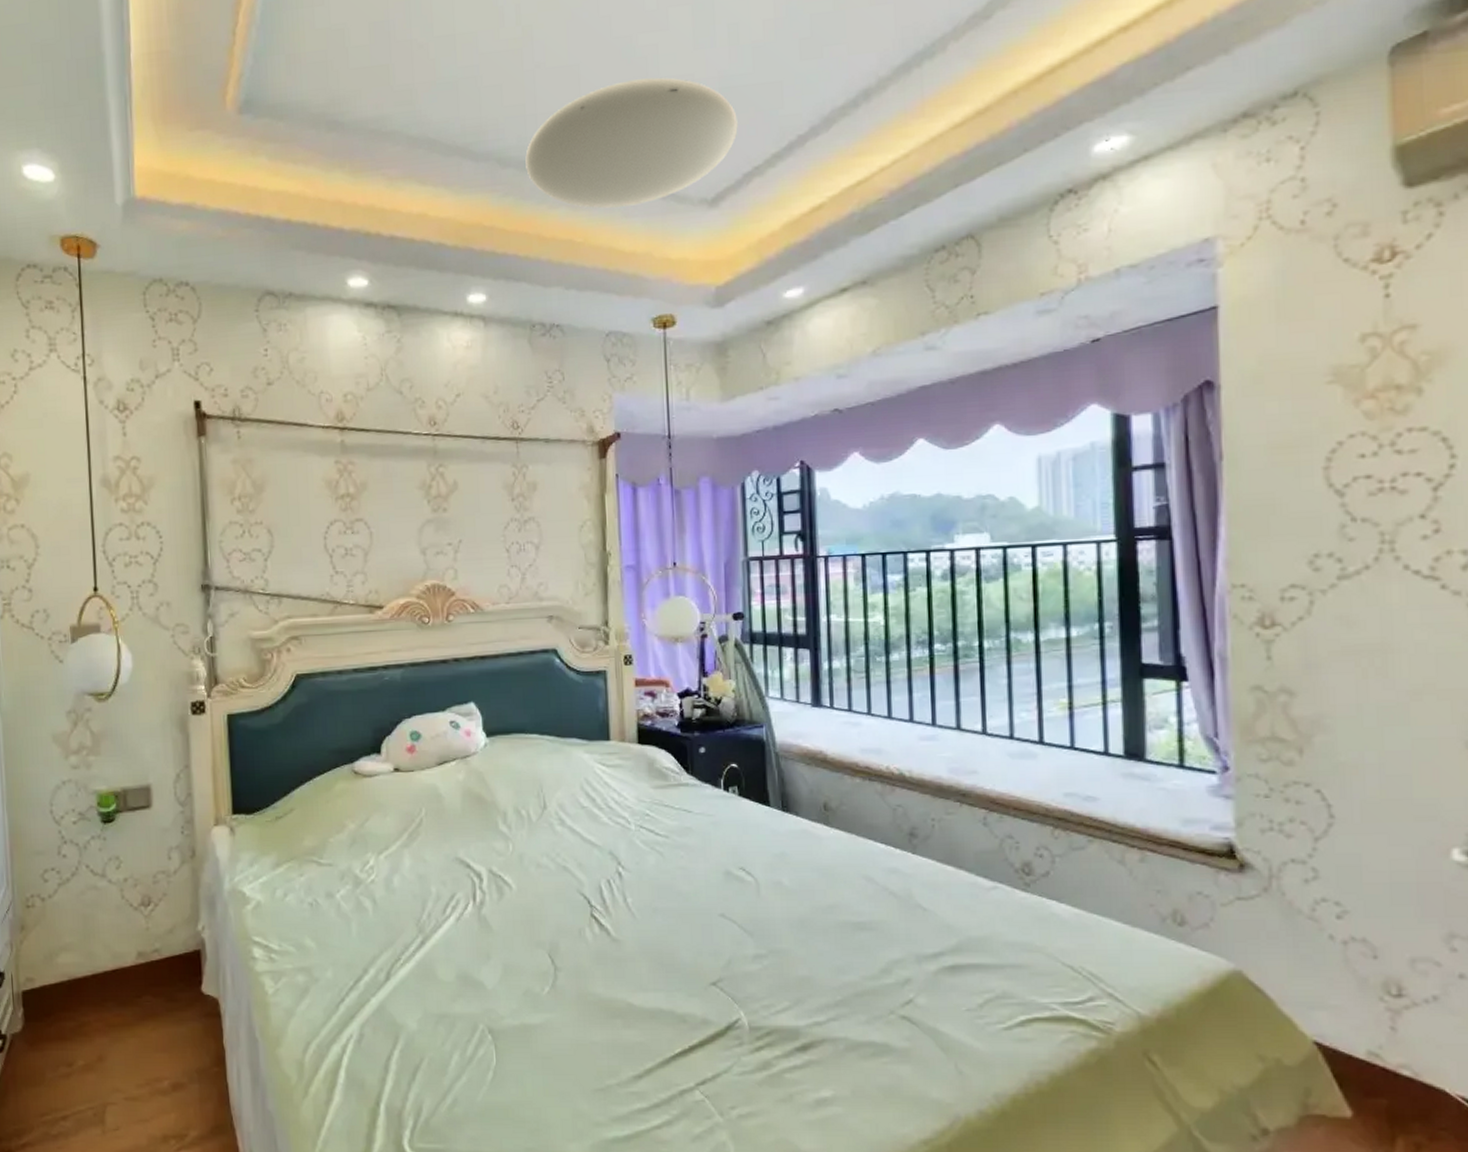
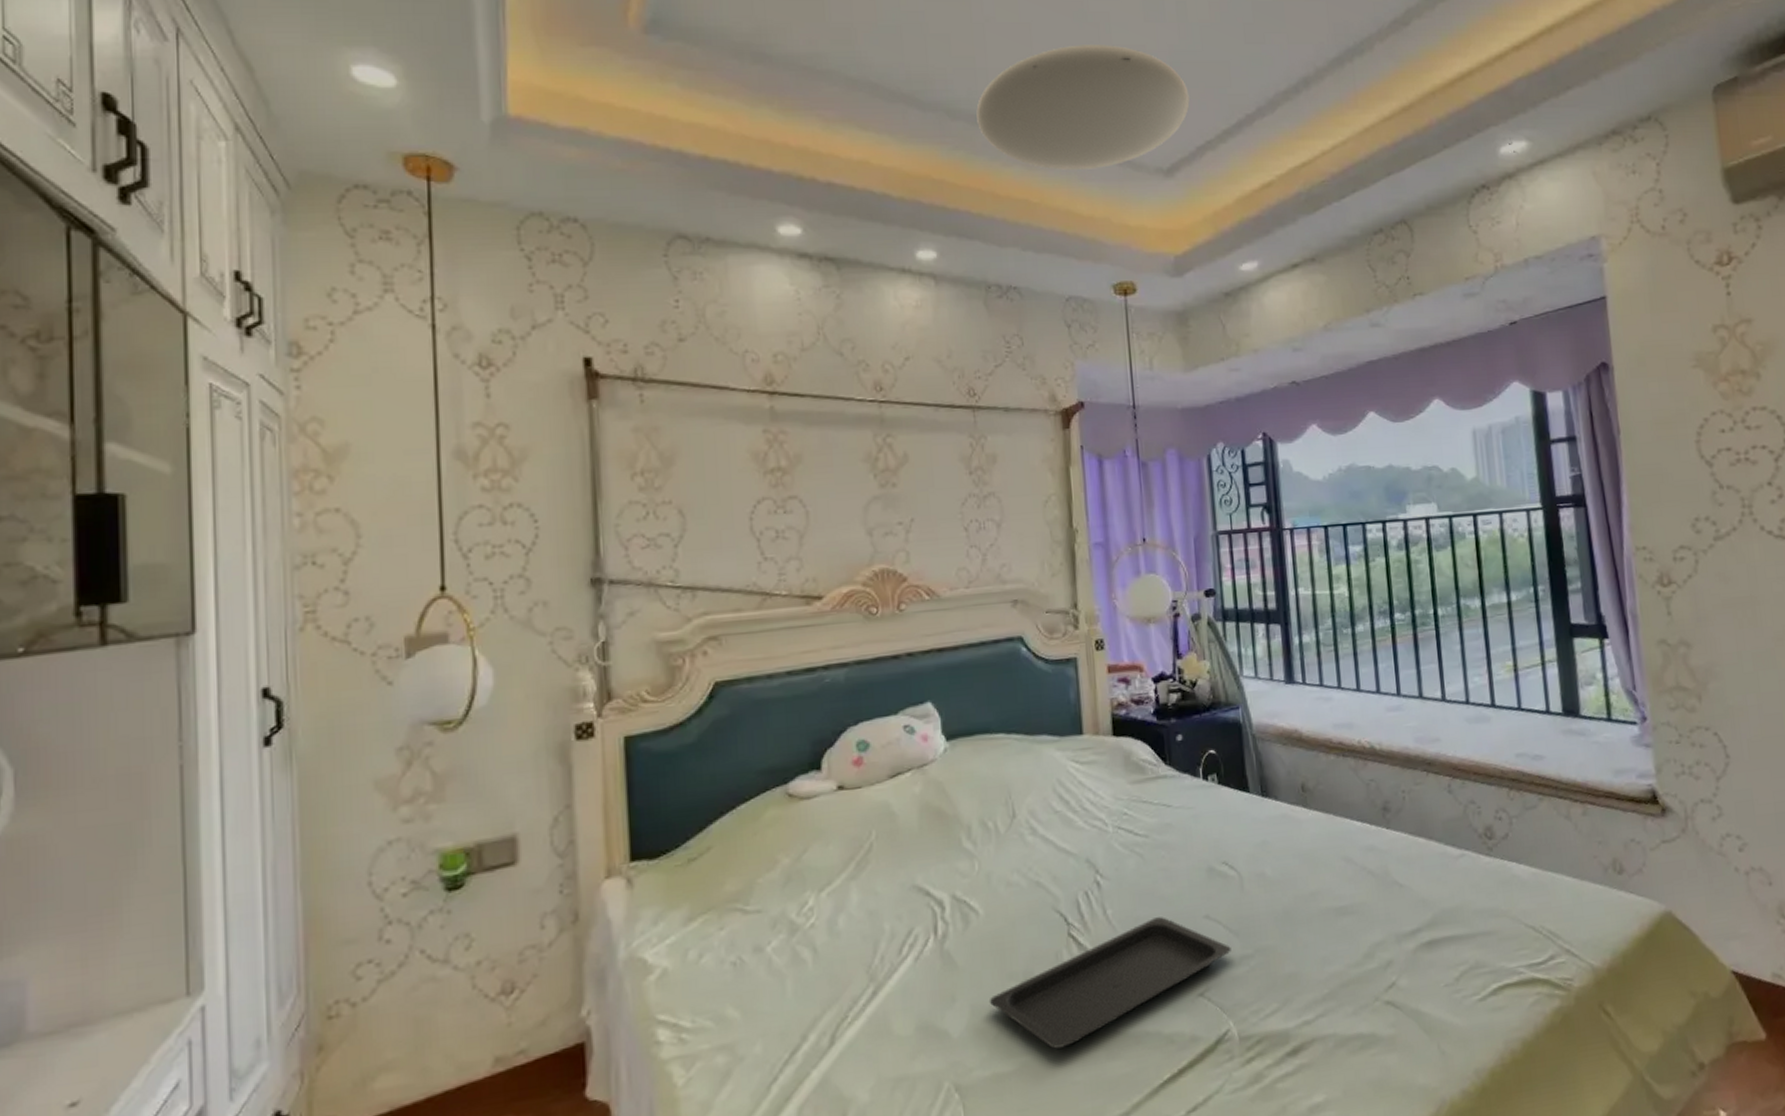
serving tray: none [519,910,745,1011] -> present [988,917,1231,1049]

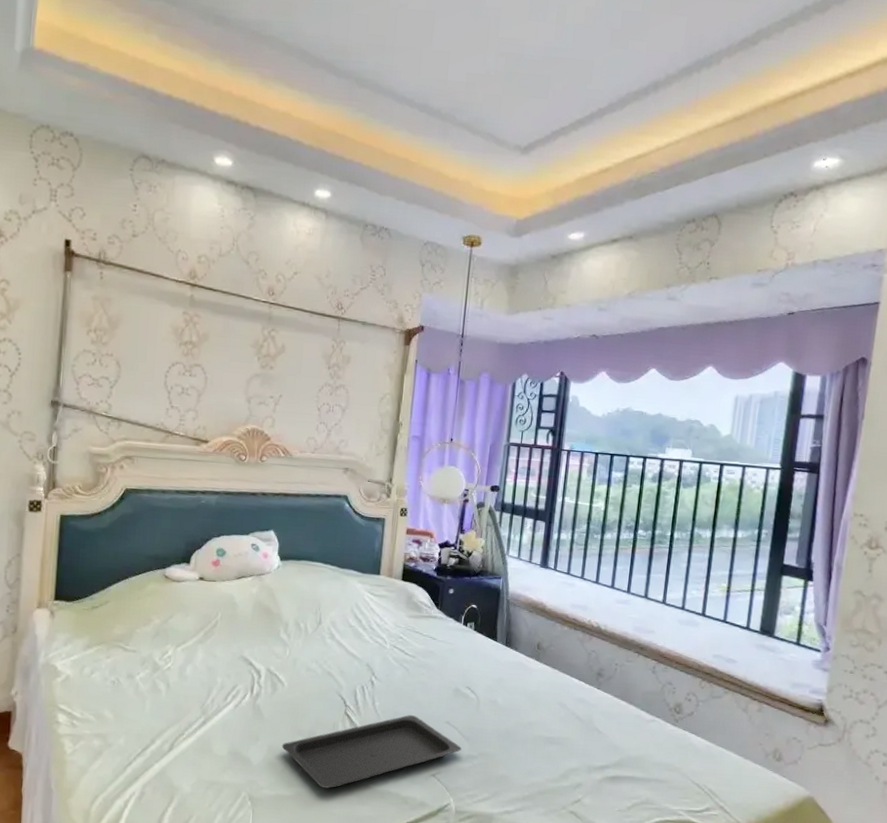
ceiling light: present [976,45,1190,170] -> none [379,34,555,141]

